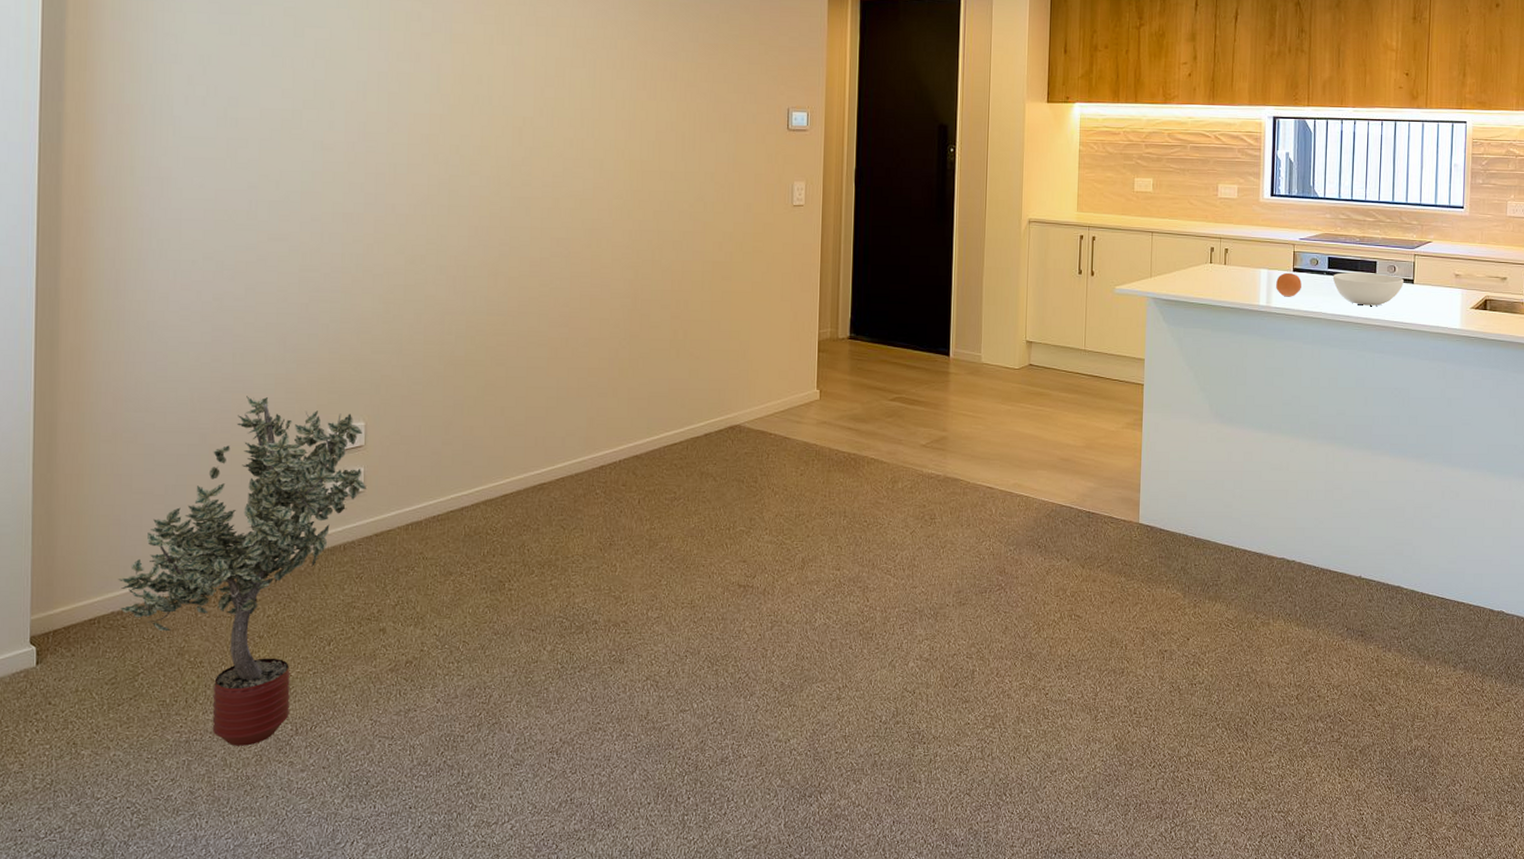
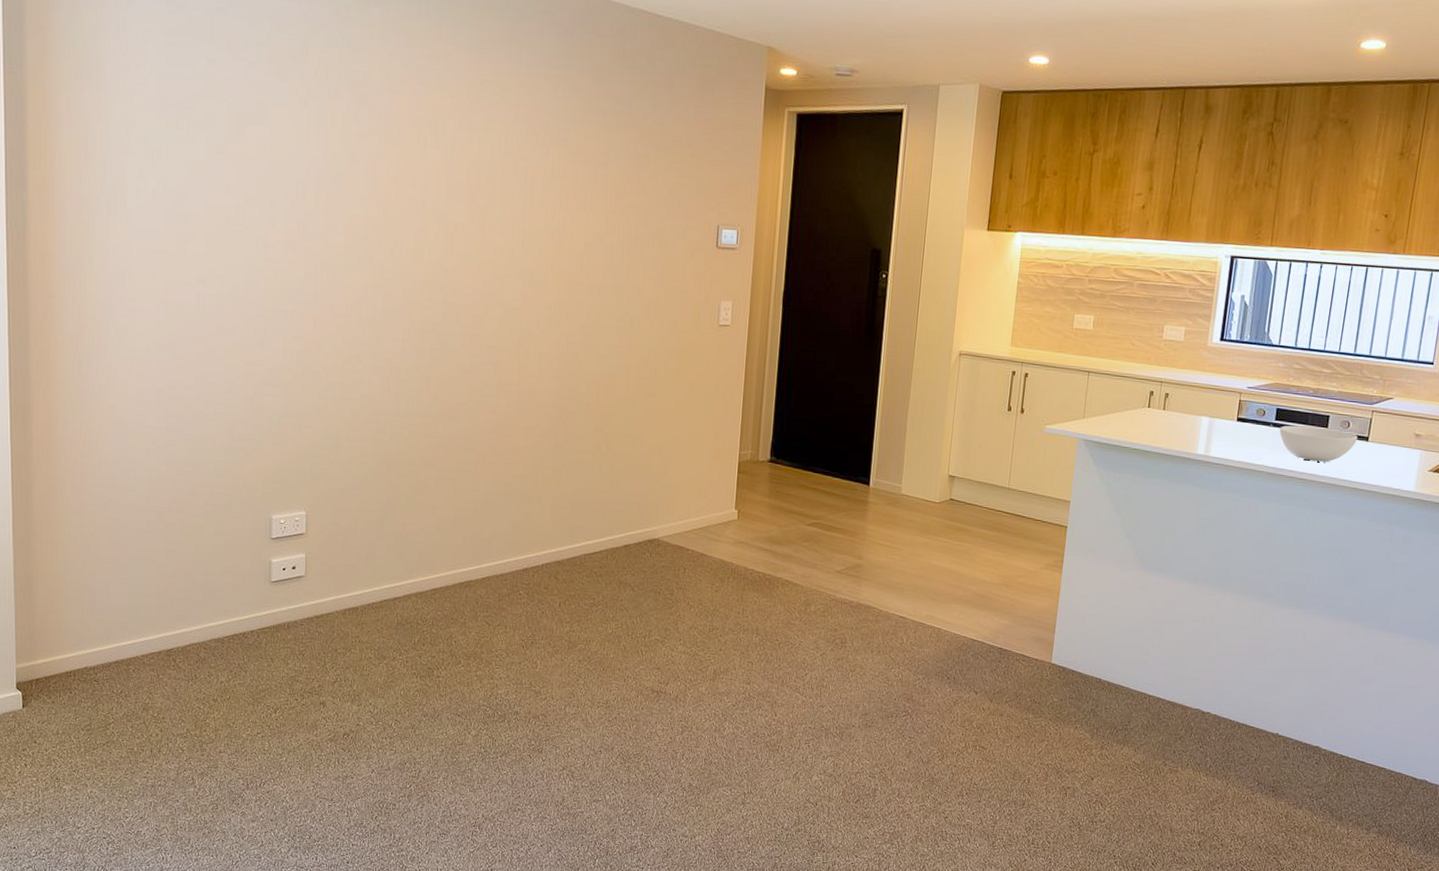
potted tree: present [118,396,366,746] -> none [90,480,307,795]
fruit: present [1276,272,1302,297] -> none [1216,421,1245,448]

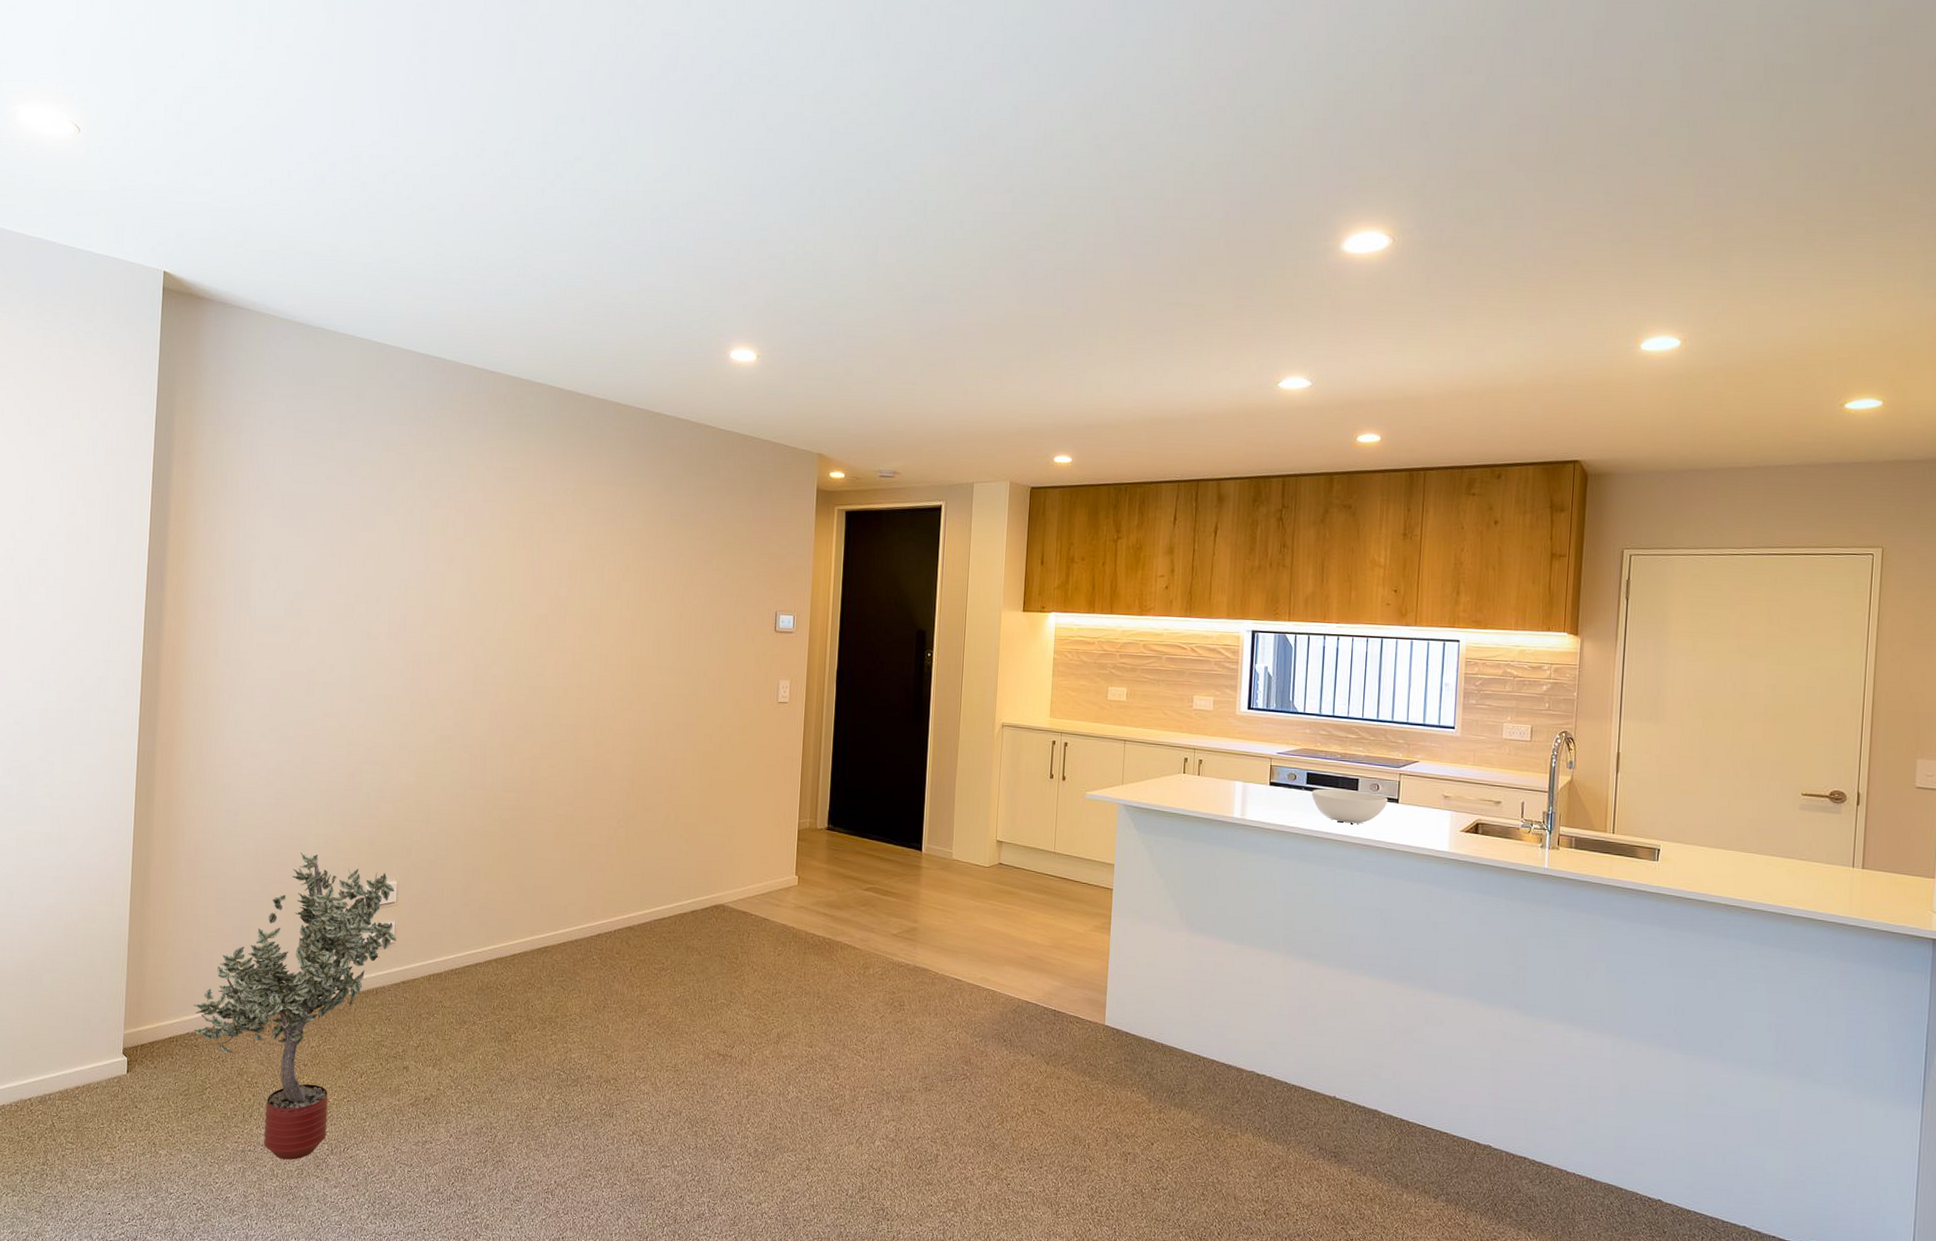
potted tree: none [90,480,307,795] -> present [193,852,396,1160]

